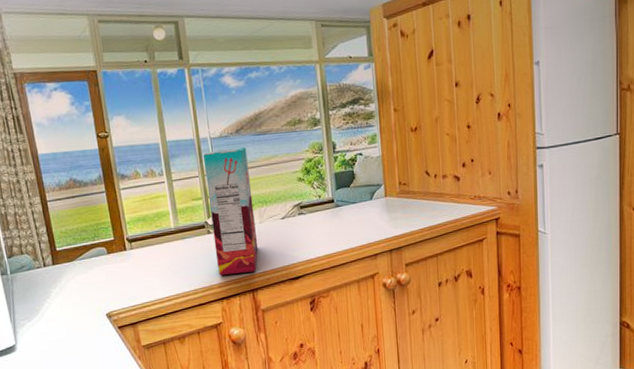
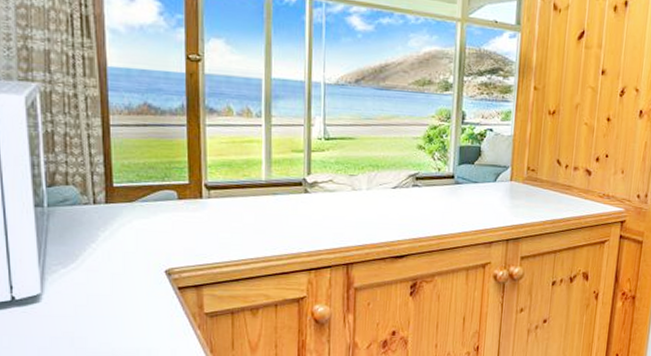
cereal box: present [203,146,258,276] -> none [310,98,365,244]

